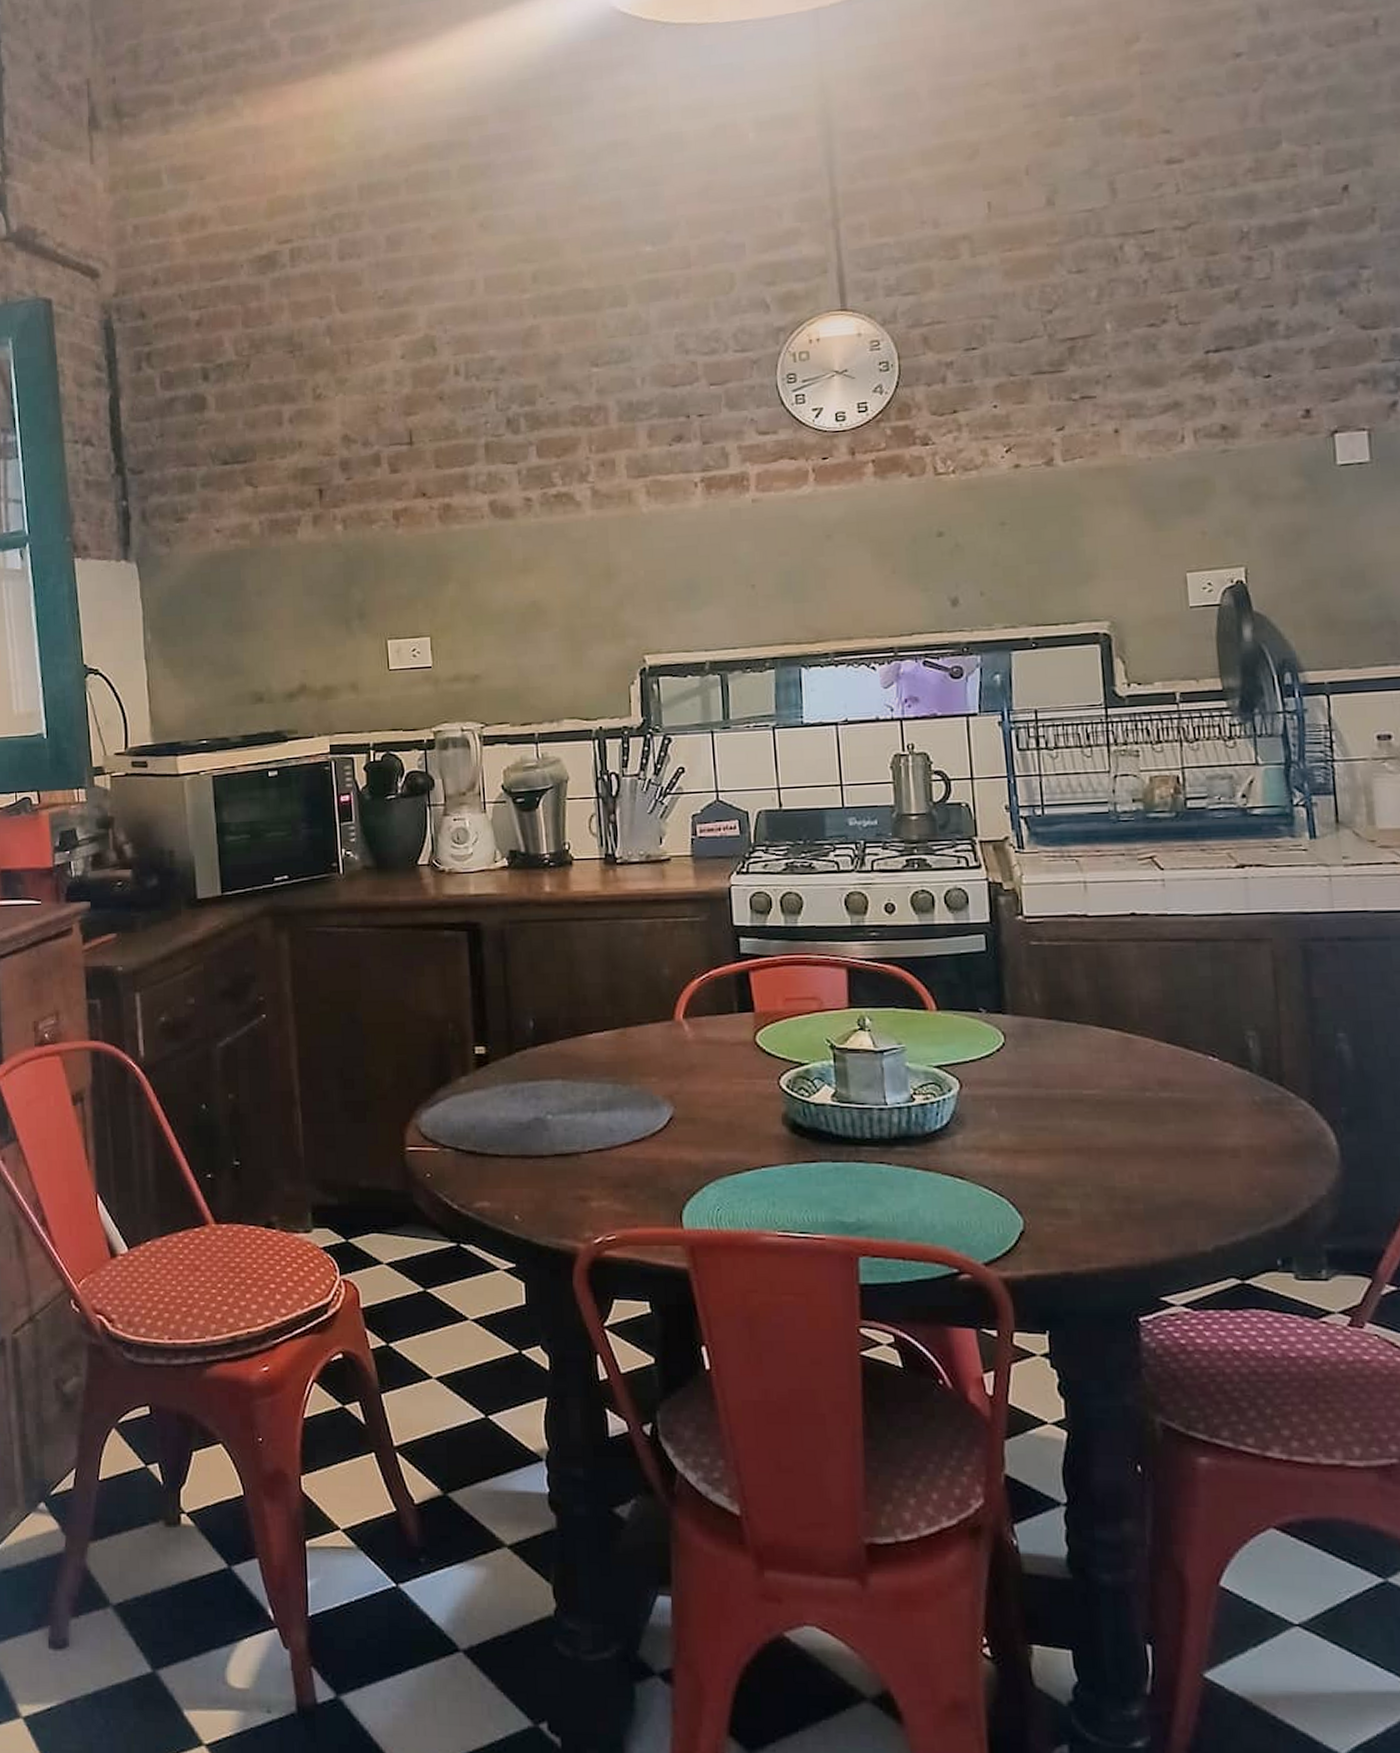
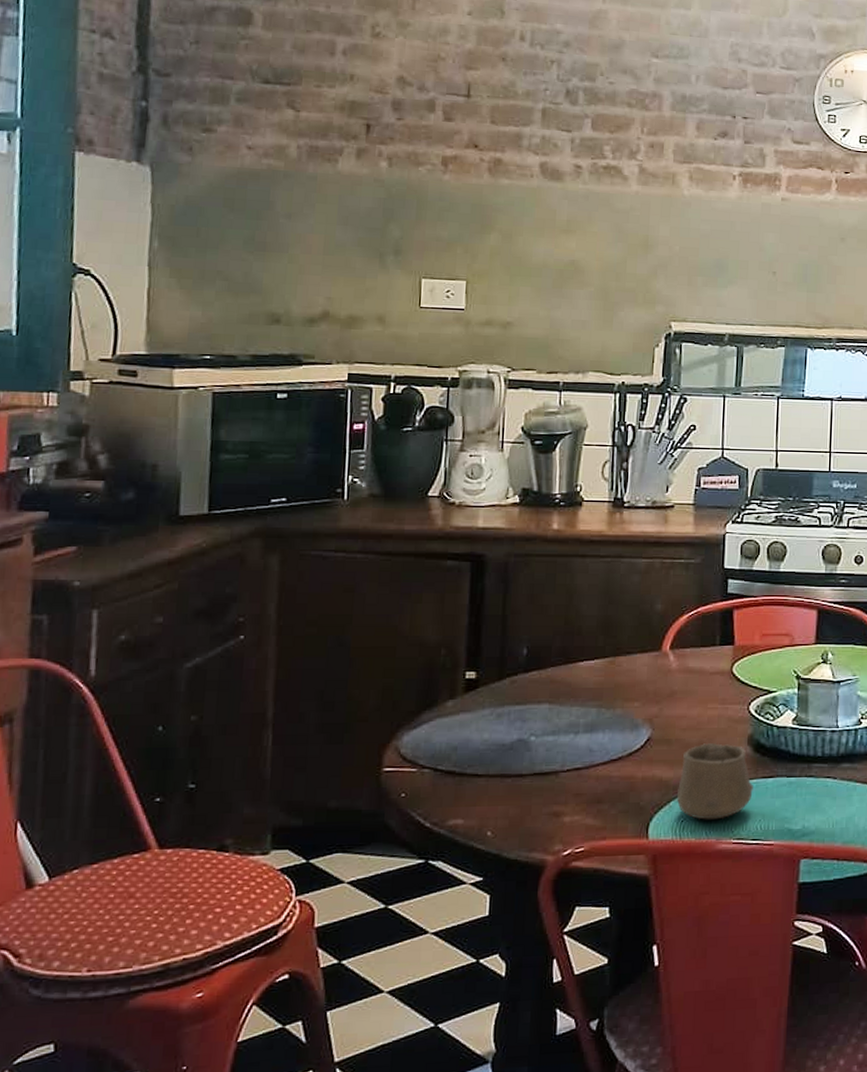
cup: none [709,1123,795,1209] -> present [677,743,753,820]

